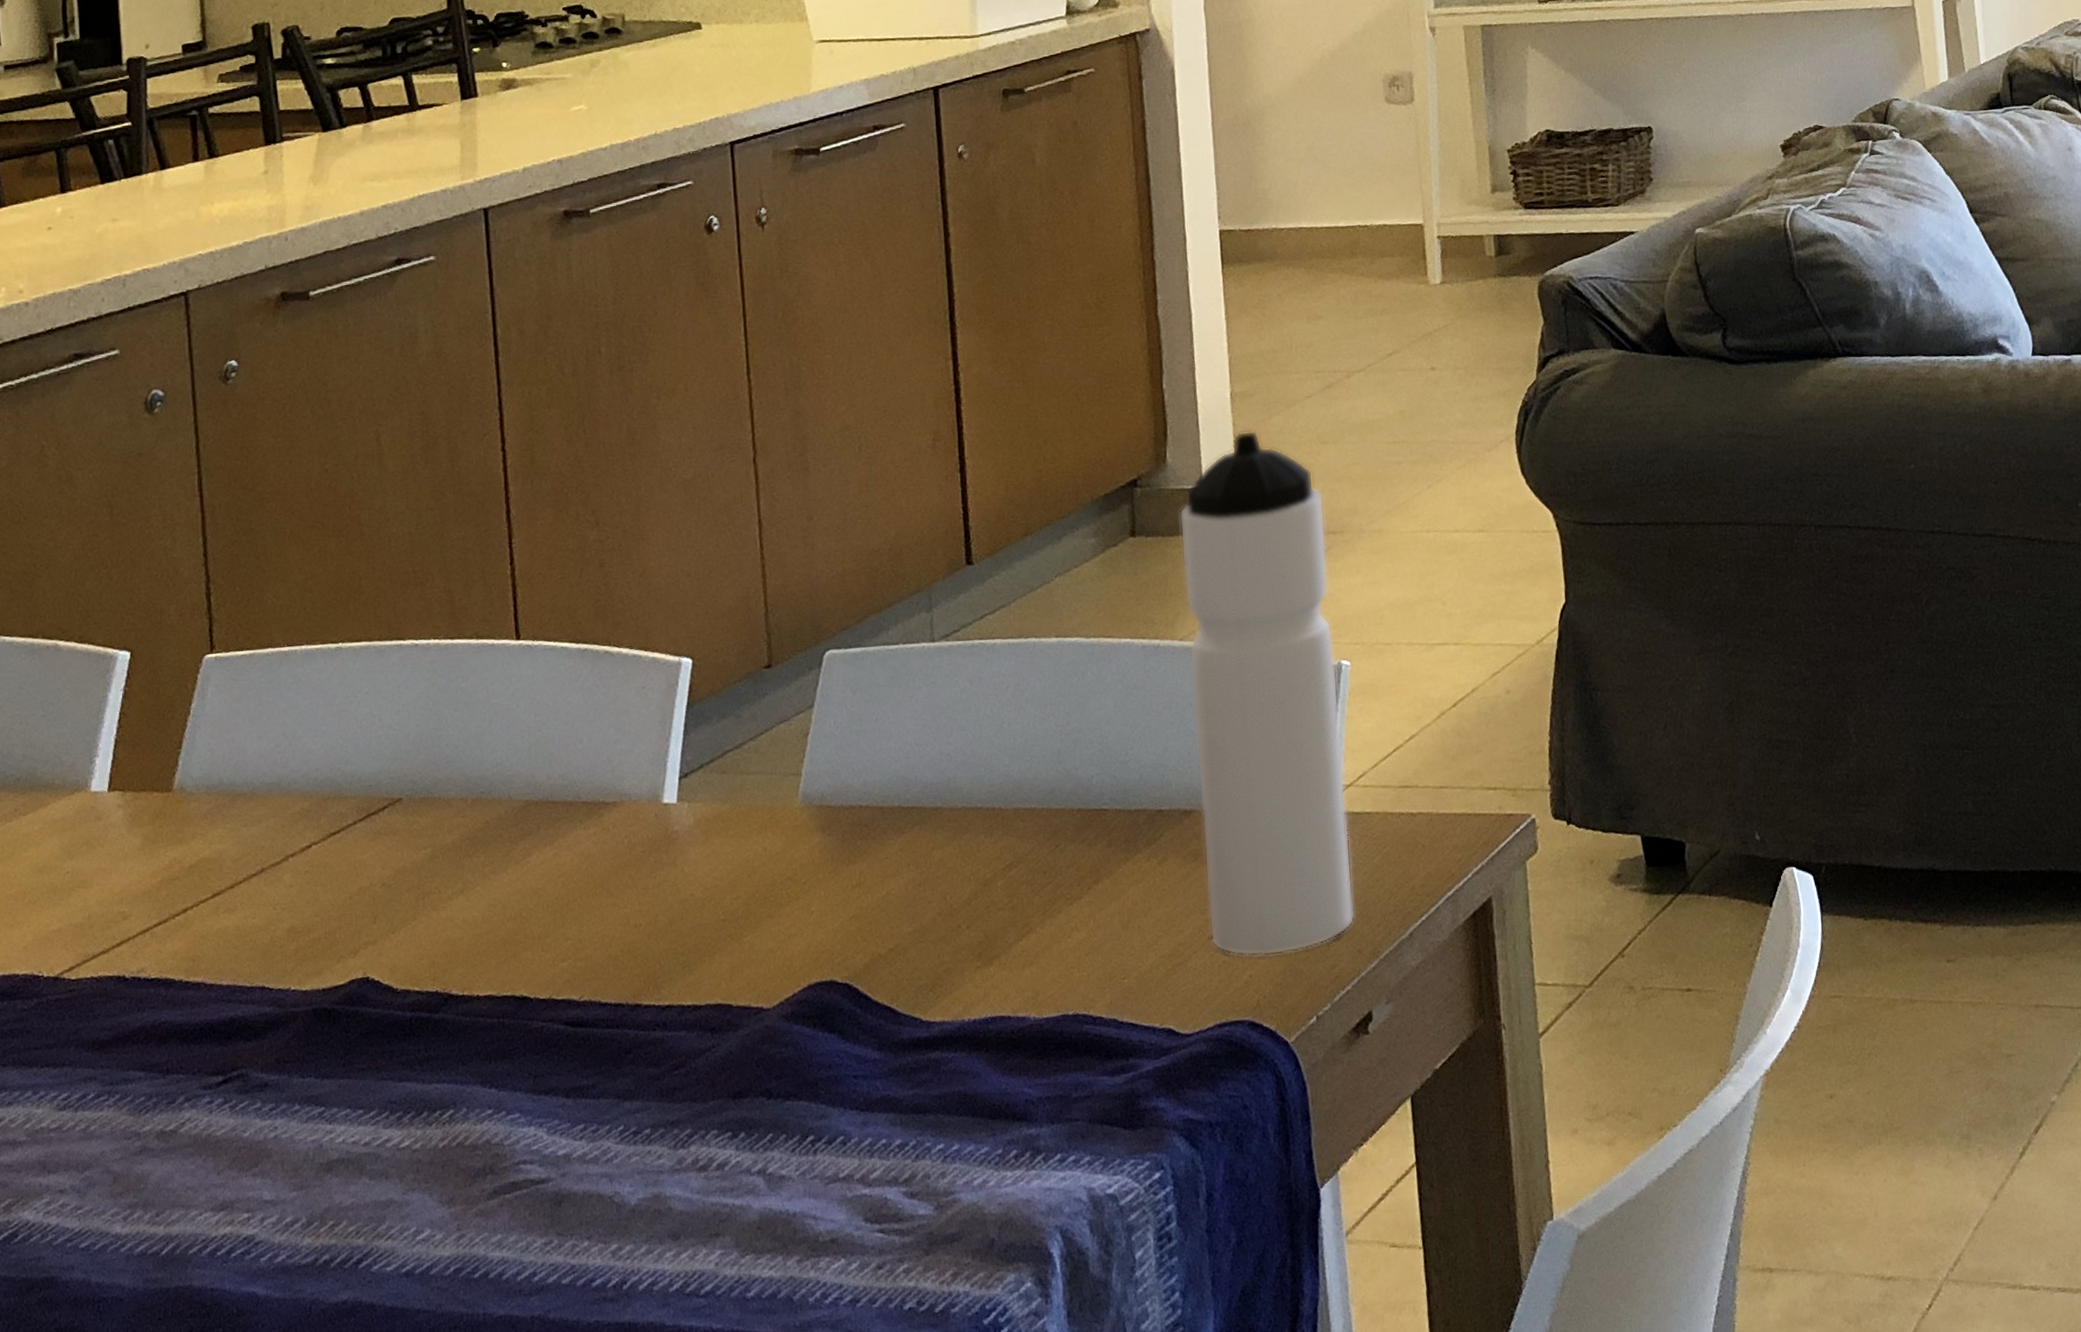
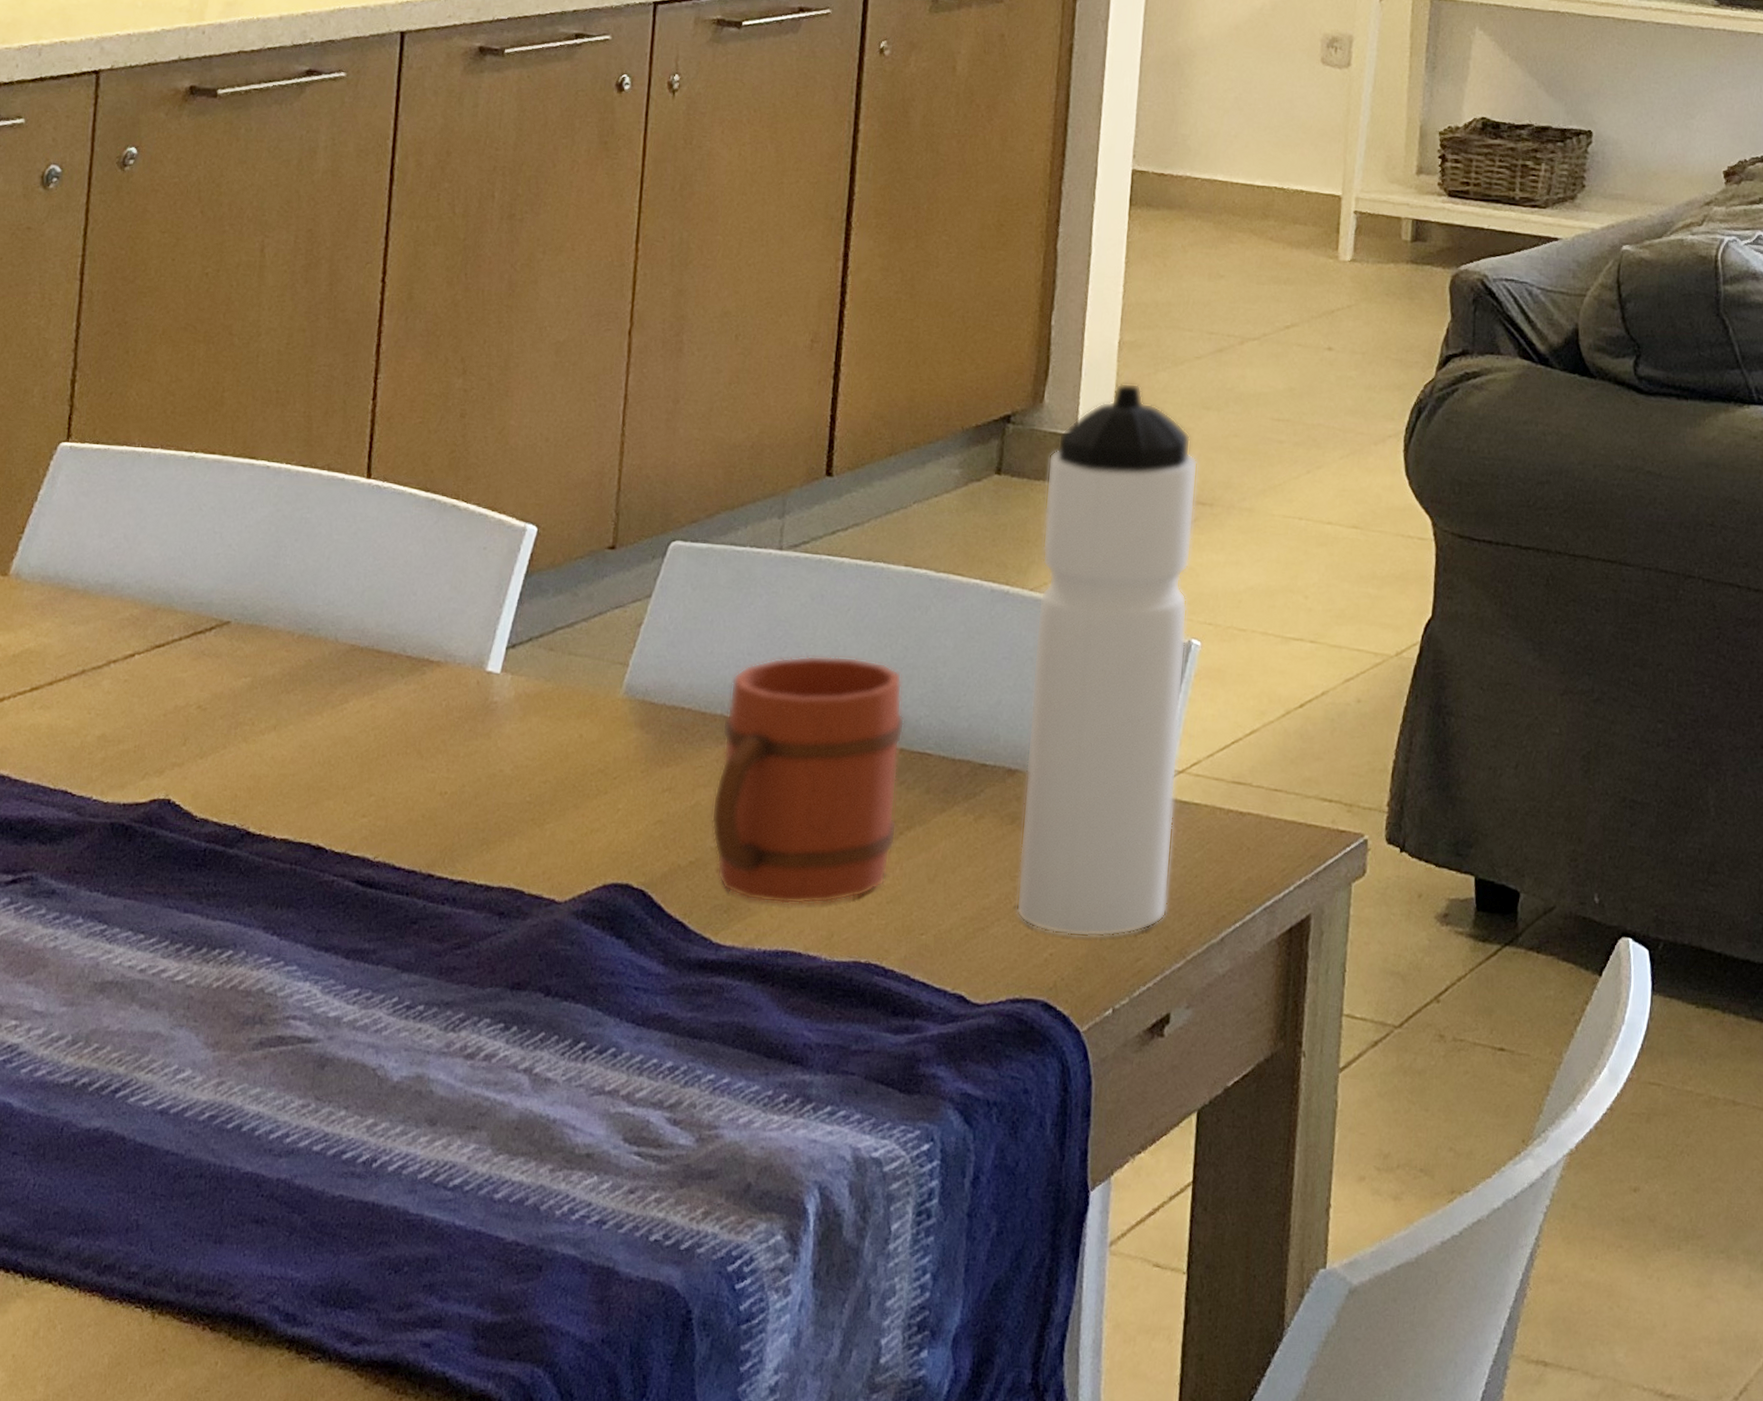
mug: none [901,730,1085,975] -> present [711,655,905,905]

